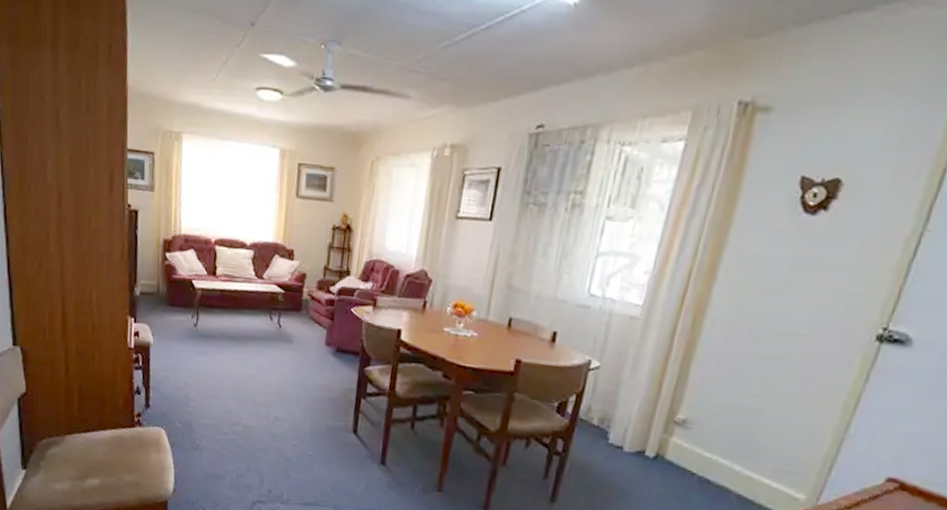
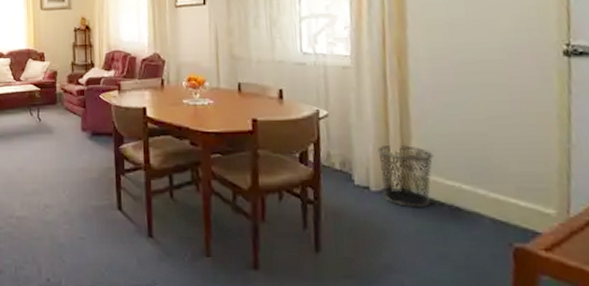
waste bin: none [634,406,700,475] -> present [378,144,434,208]

